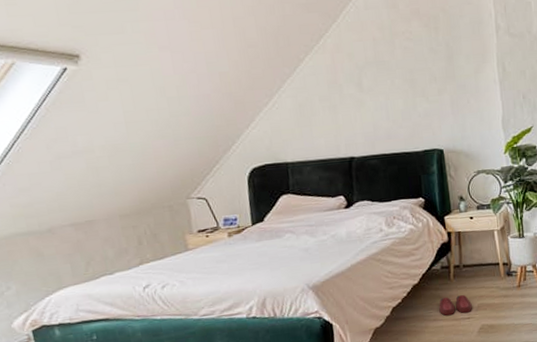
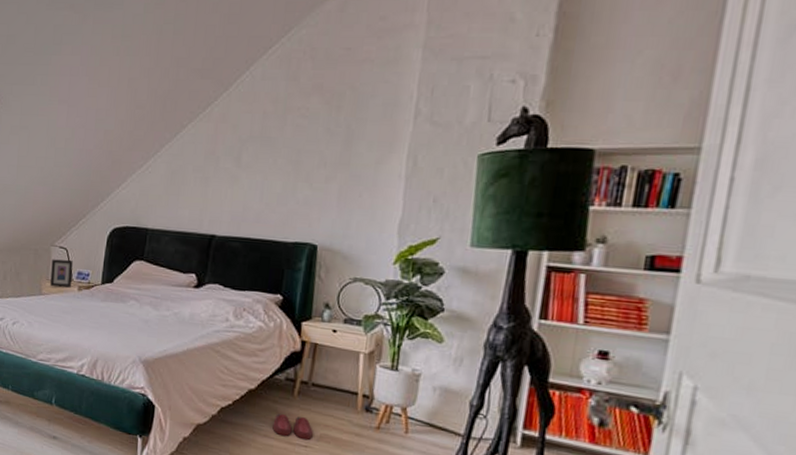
picture frame: none [191,209,220,240] -> present [50,259,73,288]

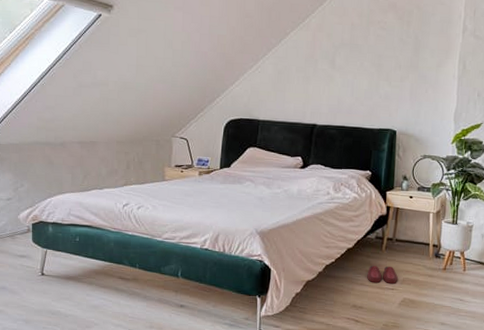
picture frame: present [50,259,73,288] -> none [172,148,193,174]

